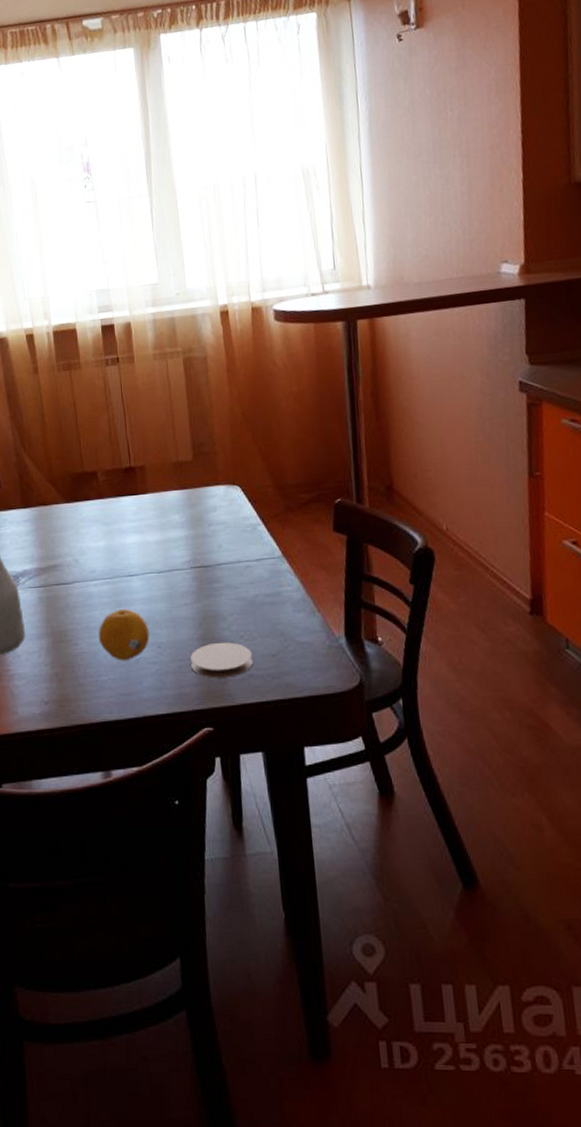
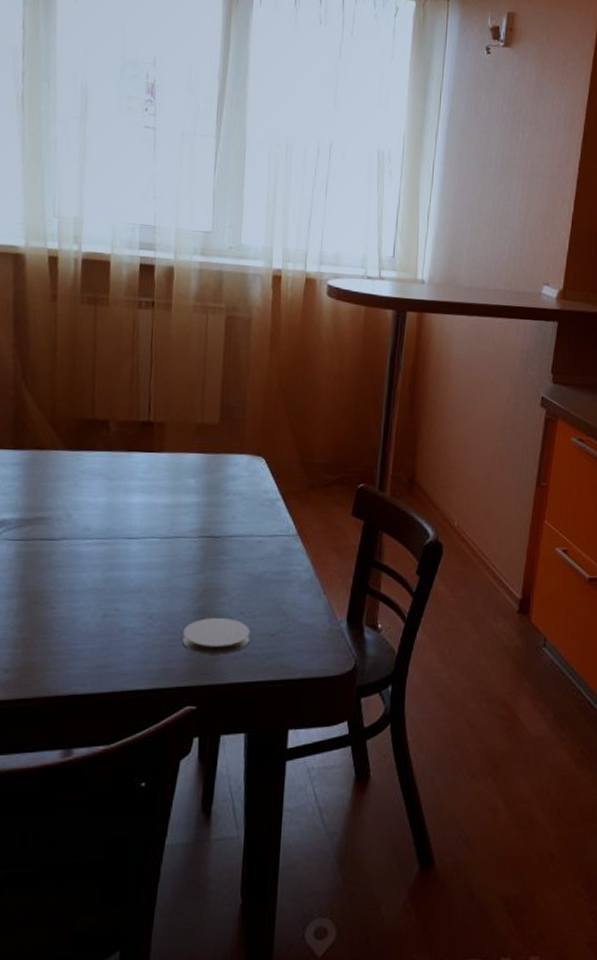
fruit: present [98,609,150,661] -> none [81,573,142,630]

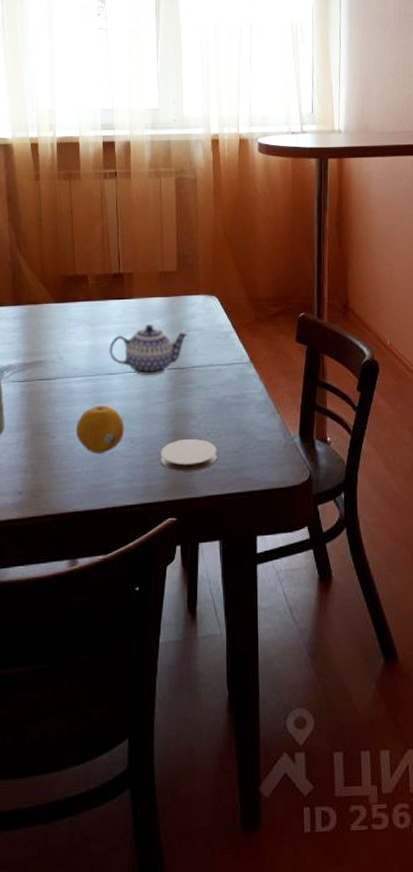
fruit: none [81,573,142,630] -> present [75,405,125,455]
teapot: none [129,483,227,544] -> present [109,324,188,376]

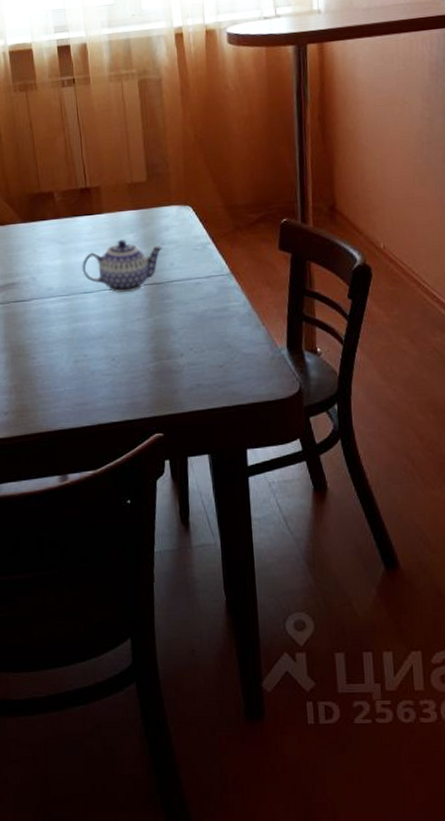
fruit: present [75,405,125,455] -> none [55,324,105,374]
coaster: present [161,438,217,472] -> none [143,354,201,388]

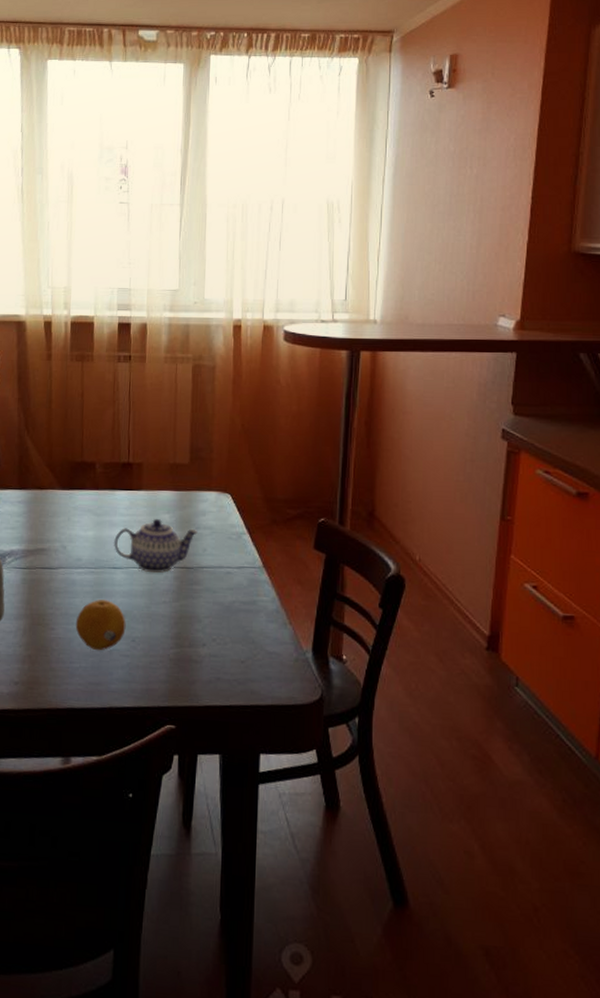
fruit: none [55,324,105,374] -> present [75,600,126,651]

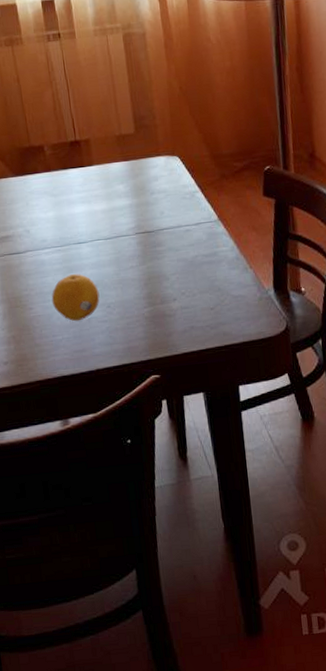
teapot: present [114,518,198,574] -> none [74,190,153,243]

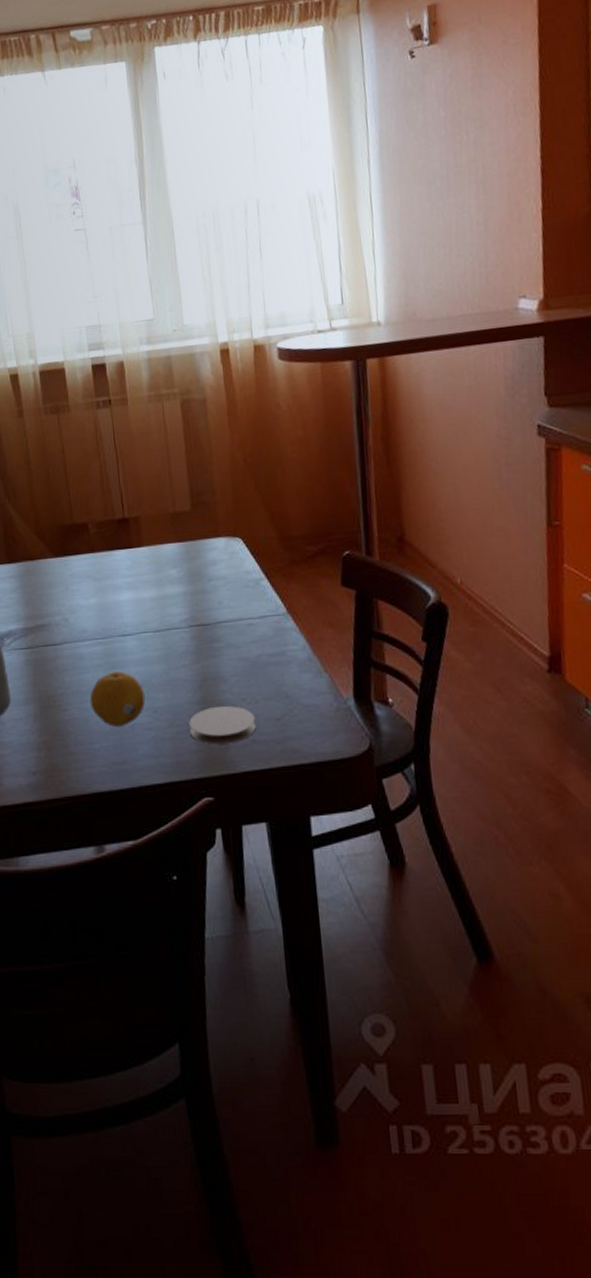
coaster: none [137,299,194,332] -> present [189,705,256,745]

